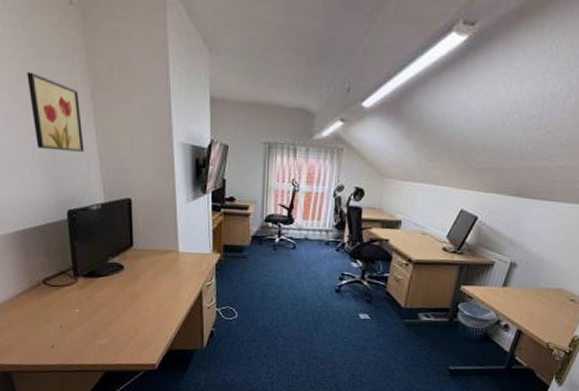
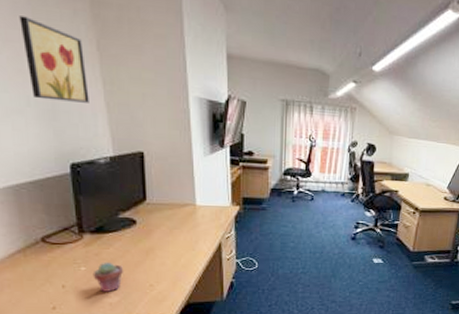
potted succulent: none [85,305,113,334] -> present [92,262,124,292]

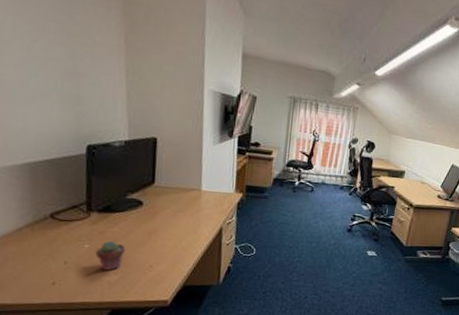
wall art: present [19,16,89,103] -> none [57,10,113,91]

